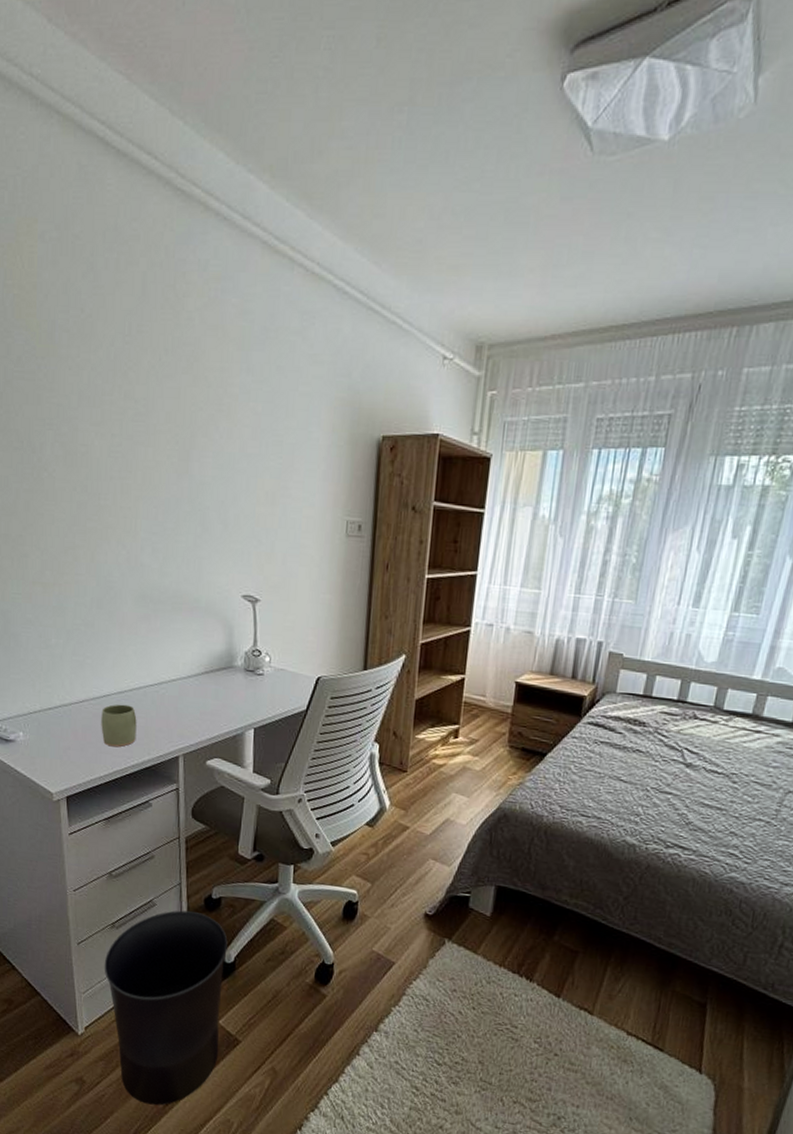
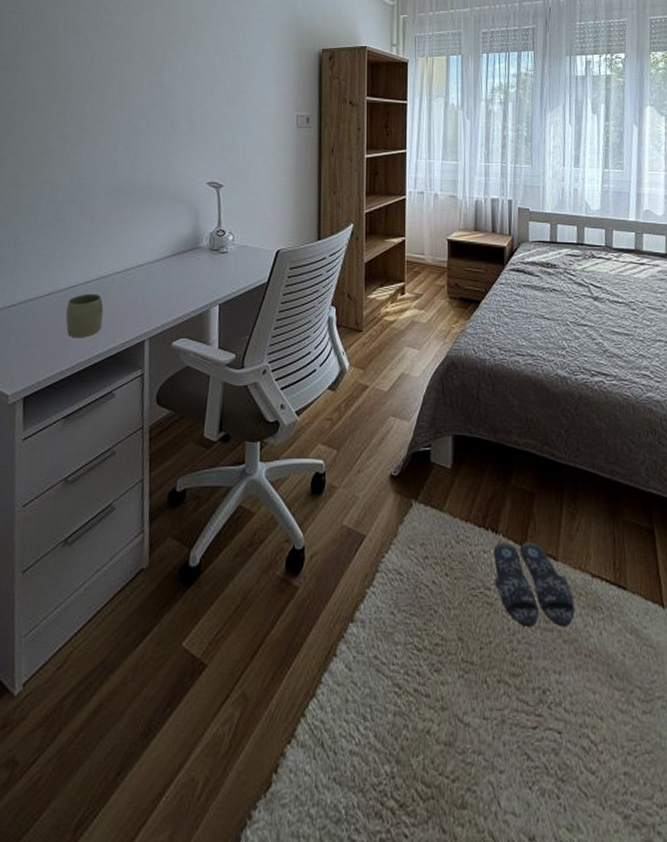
waste bin: present [104,910,228,1105] -> none [51,511,193,778]
slippers: none [522,989,604,1071] -> present [494,541,575,626]

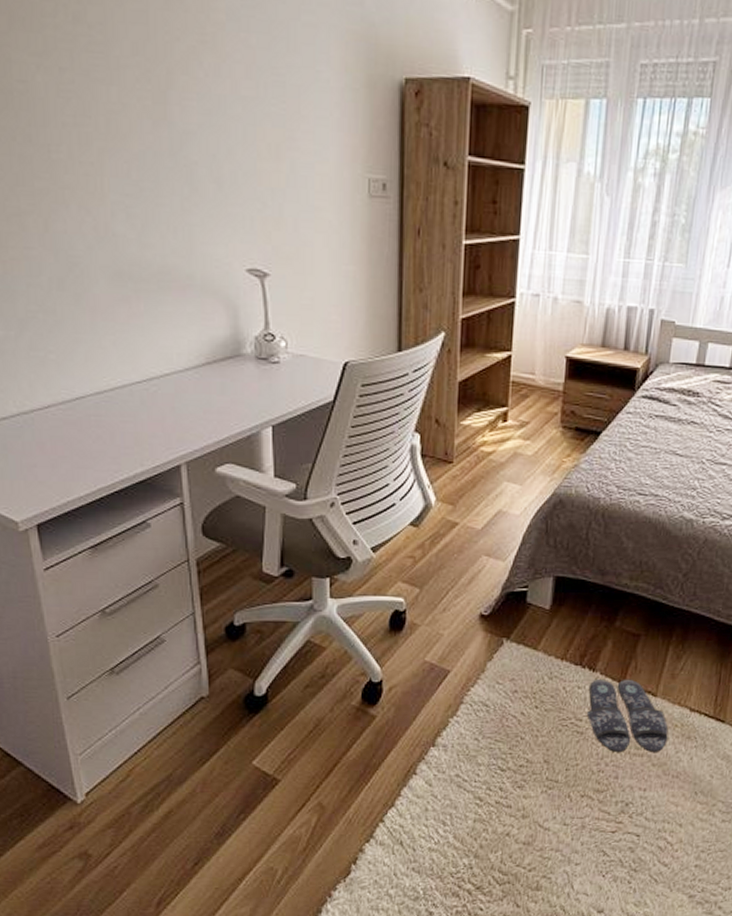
mug: present [65,293,104,338] -> none [75,407,124,460]

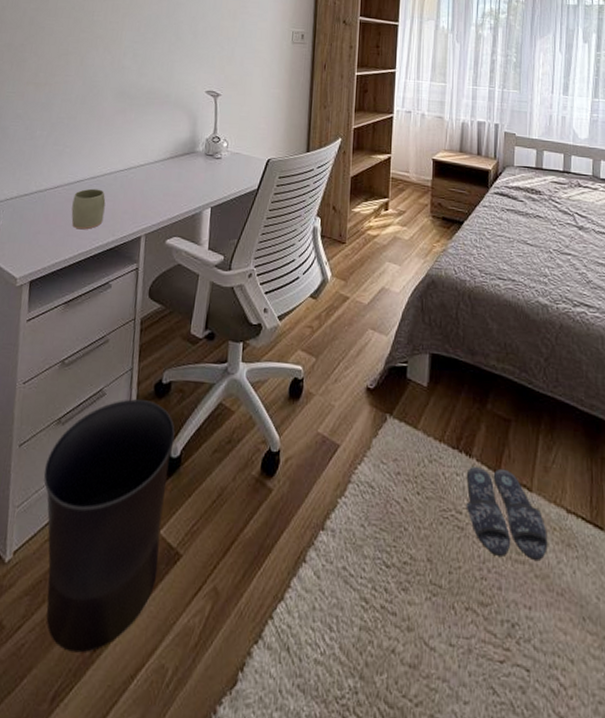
mug: none [75,407,124,460] -> present [71,188,106,230]
waste bin: none [104,644,257,867] -> present [43,399,175,653]

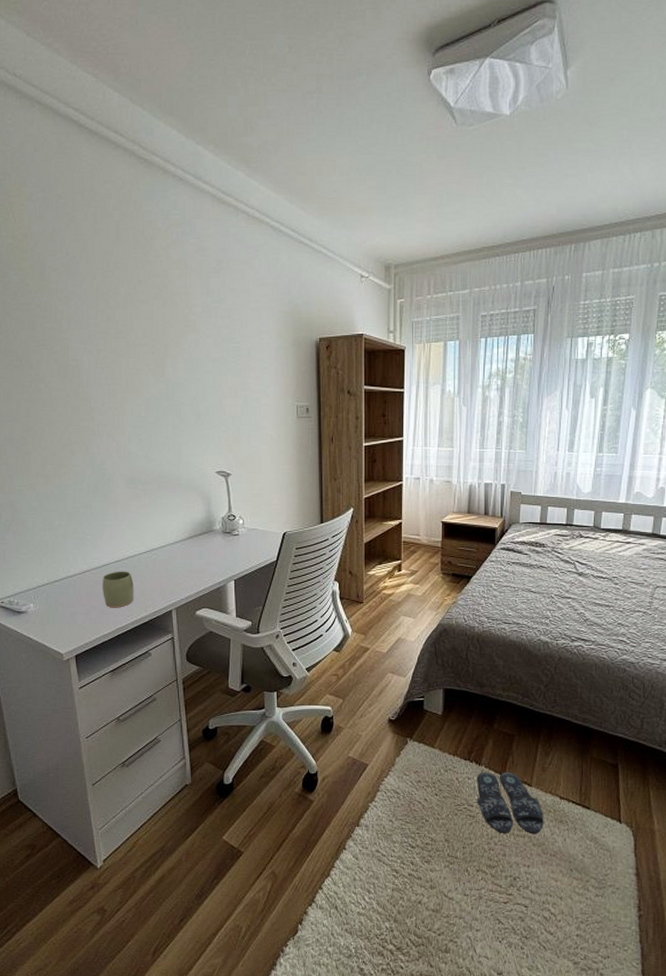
waste bin: present [43,399,175,653] -> none [117,743,225,923]

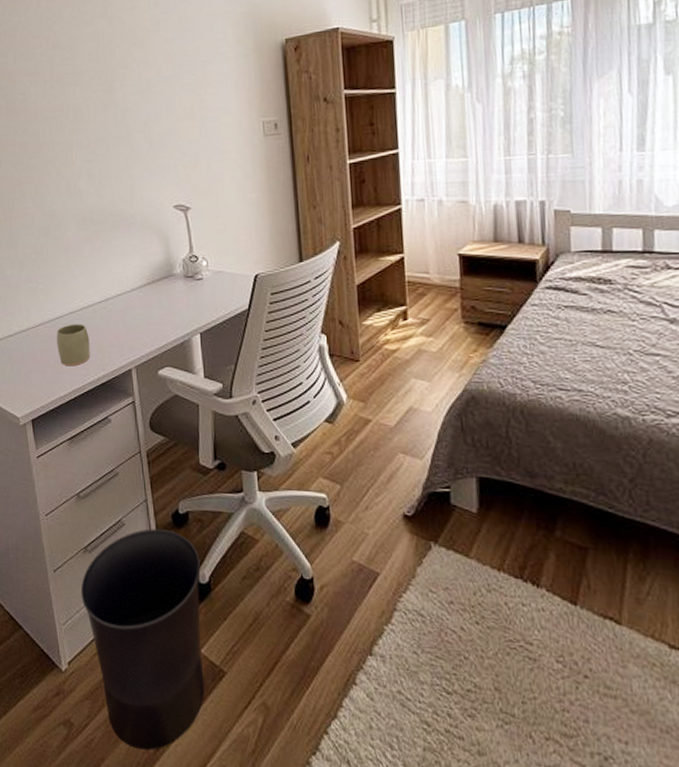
waste bin: none [117,743,225,923] -> present [80,529,205,750]
slippers: present [476,771,544,834] -> none [536,596,646,696]

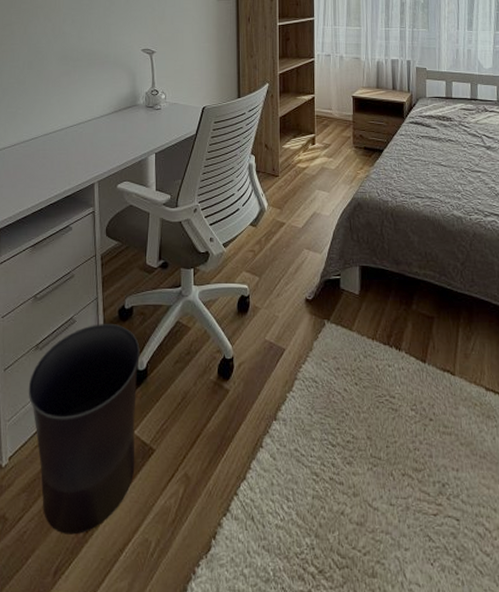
mug: present [56,324,90,366] -> none [29,144,60,181]

